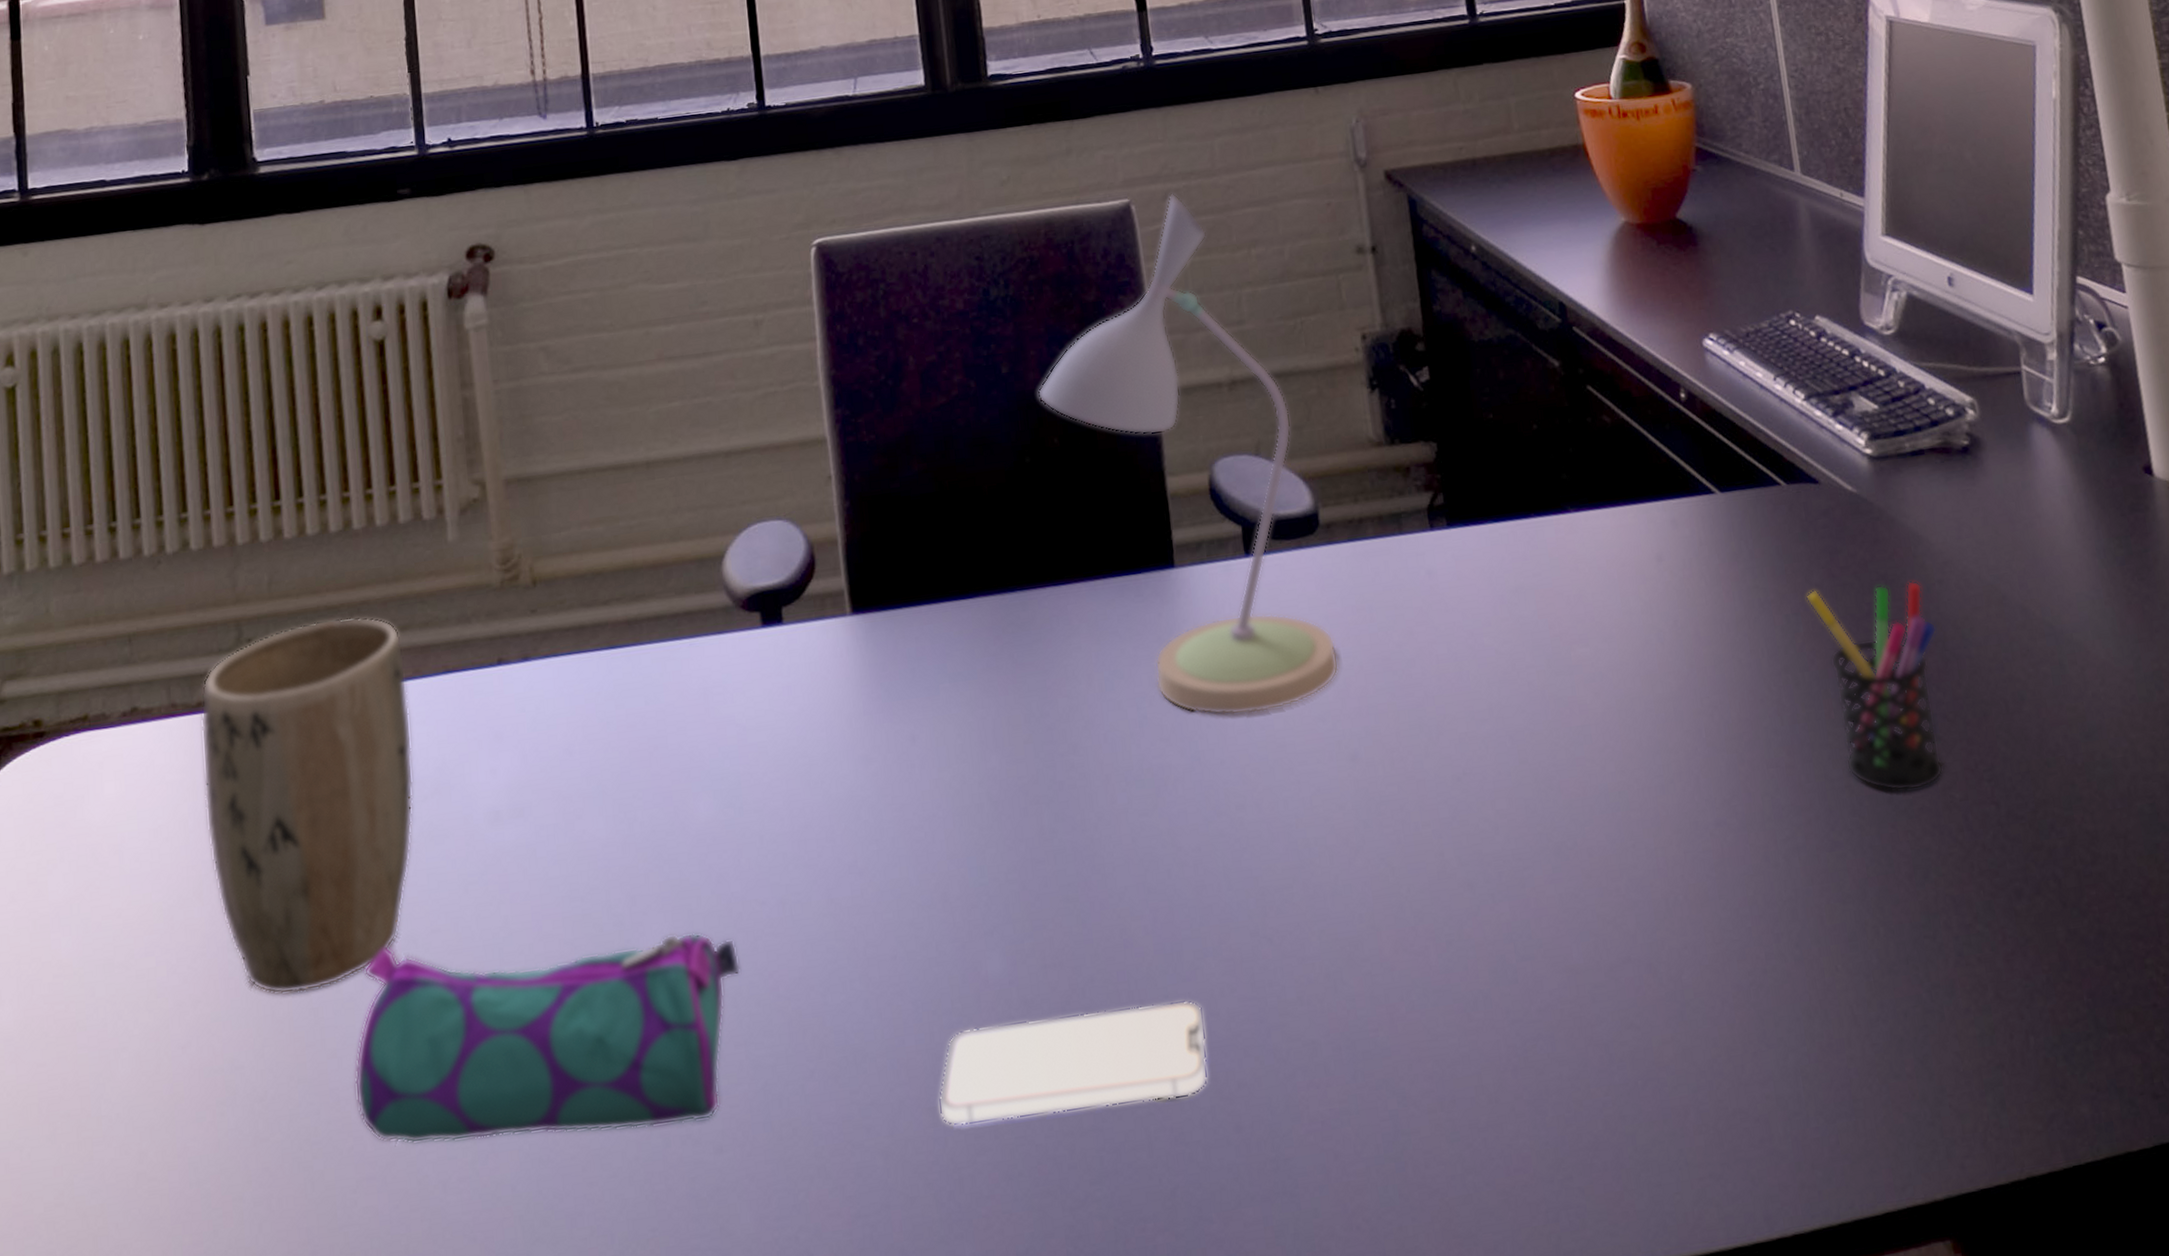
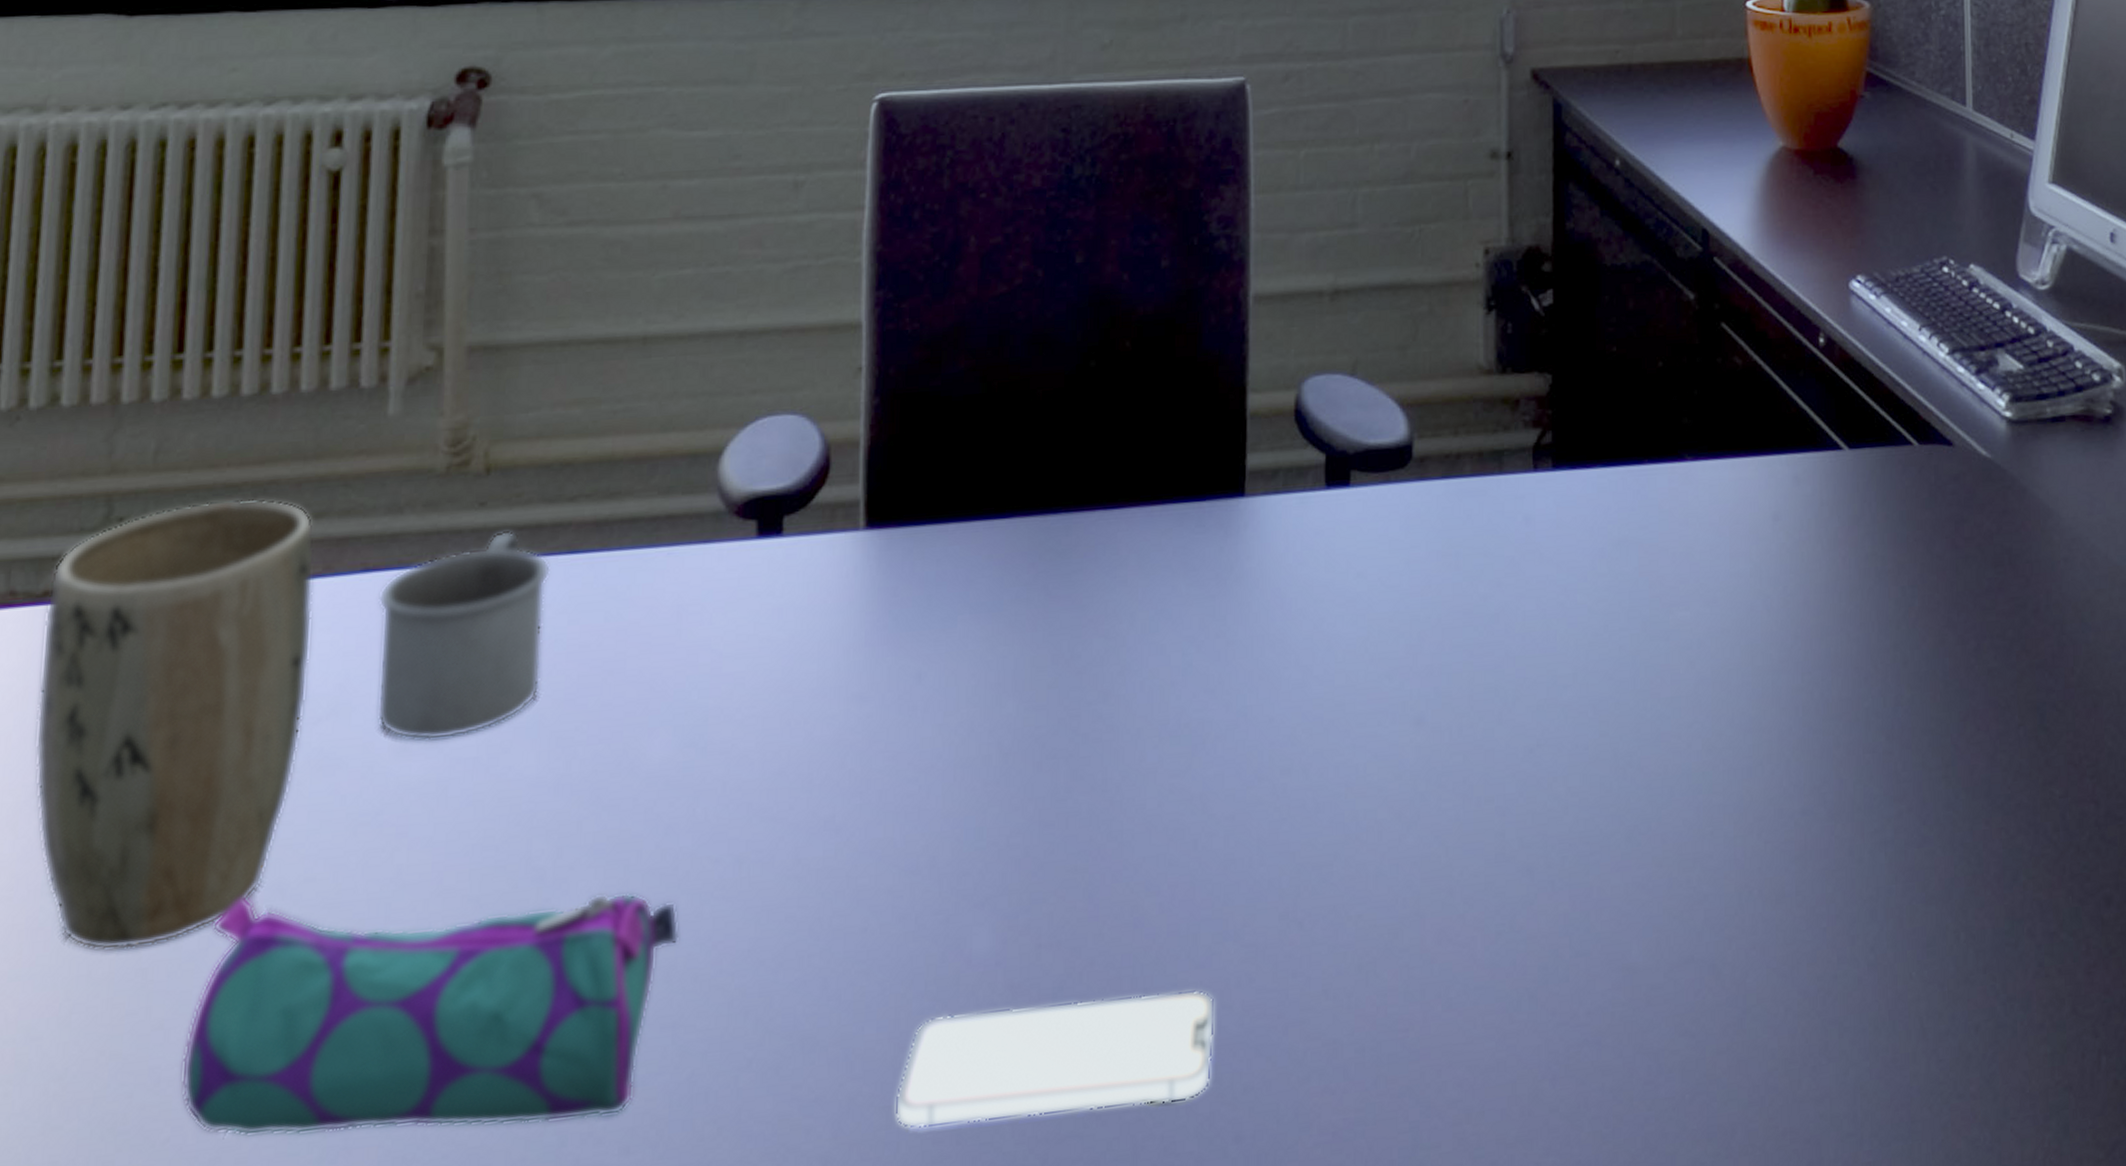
mug: none [460,632,600,812] -> present [376,530,550,741]
desk lamp: present [1037,193,1340,716] -> none [1113,74,1415,668]
pen holder: present [1806,581,1944,792] -> none [1926,557,2056,786]

